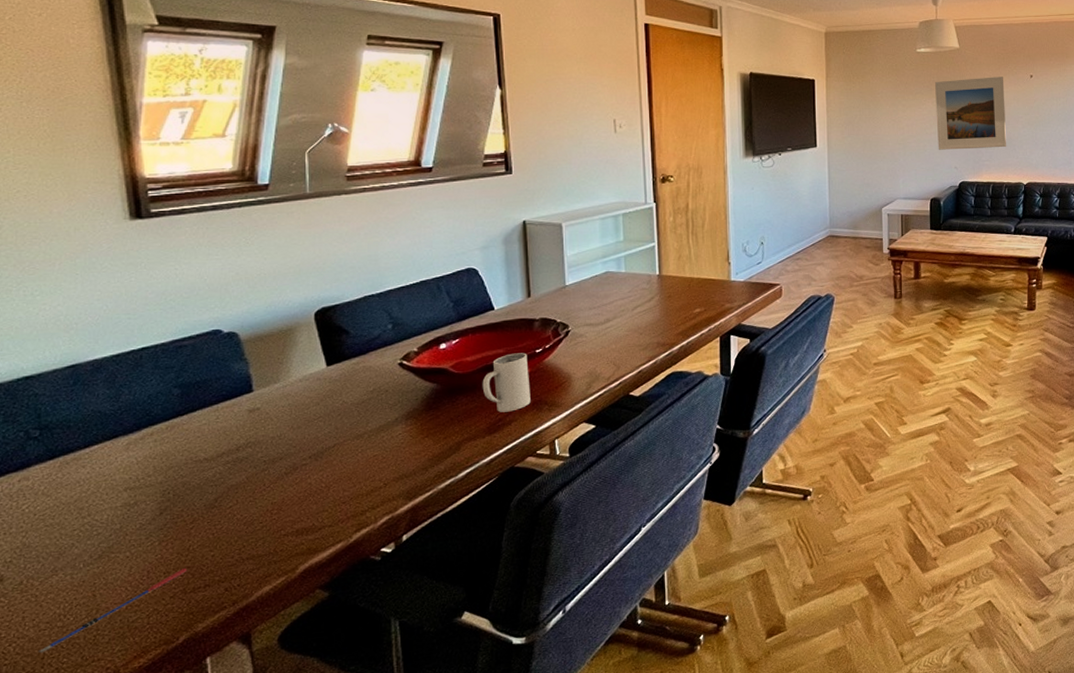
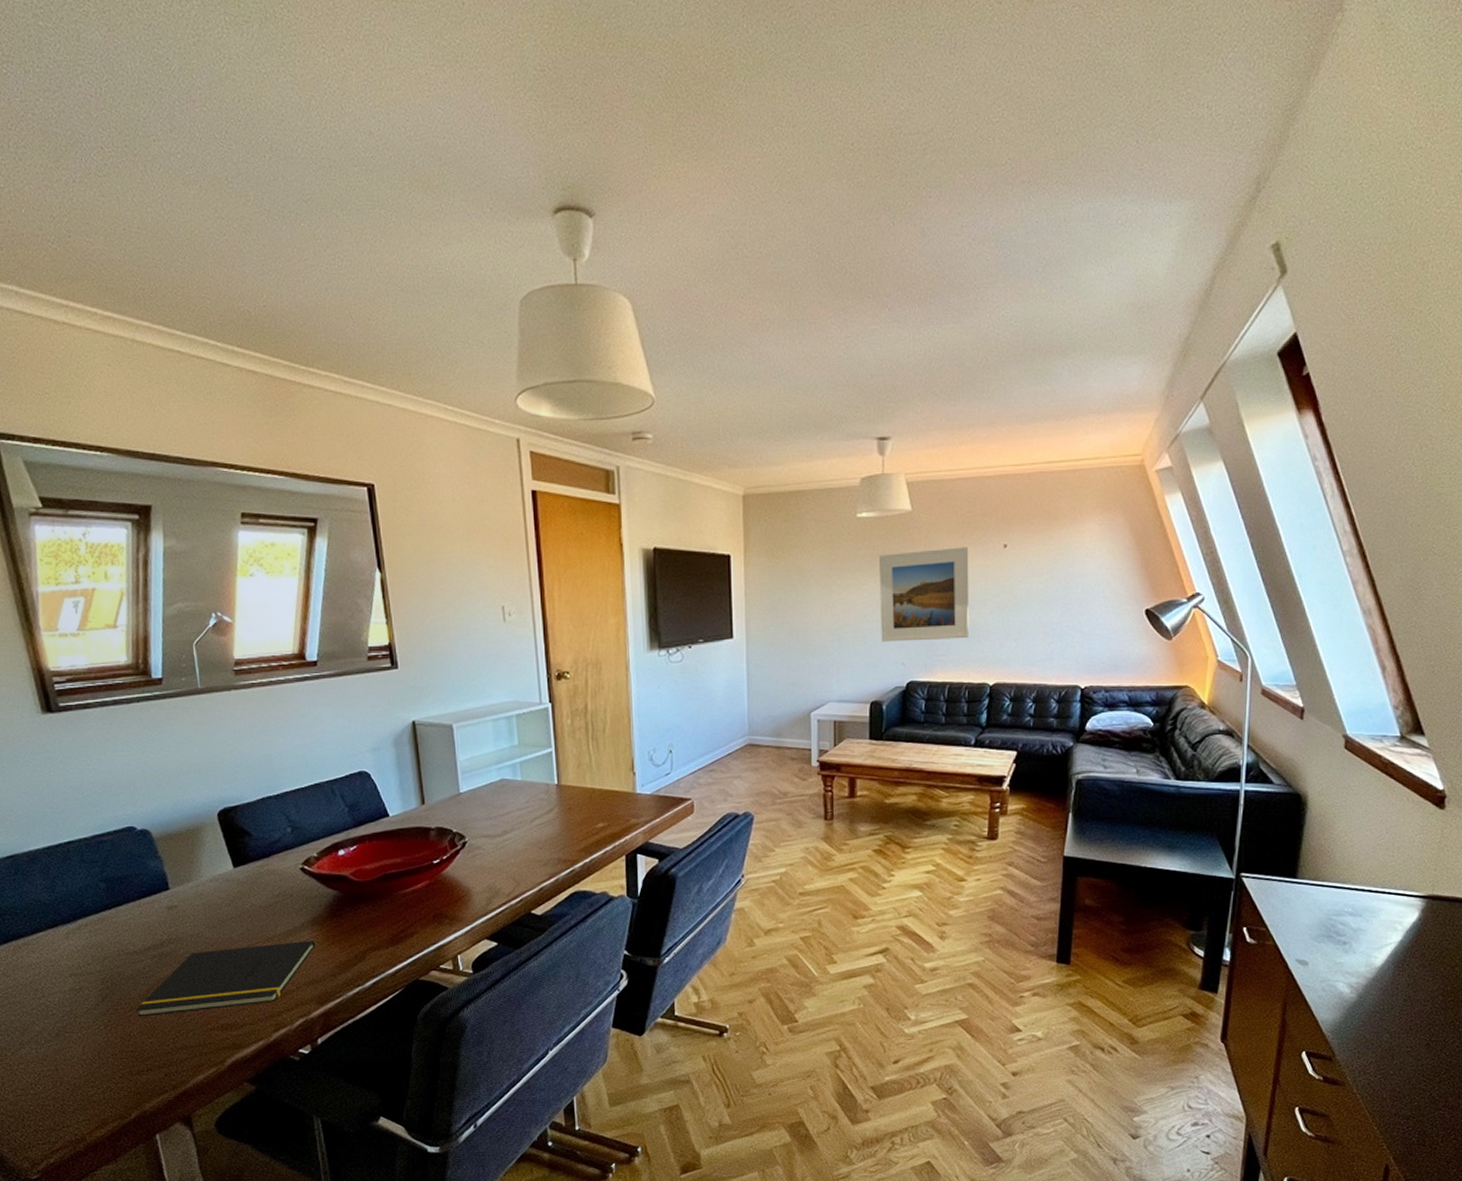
pen: present [39,567,188,653] -> none [19,1051,132,1115]
notepad: none [198,434,408,529] -> present [135,940,316,1017]
mug: present [482,352,531,413] -> none [382,863,431,924]

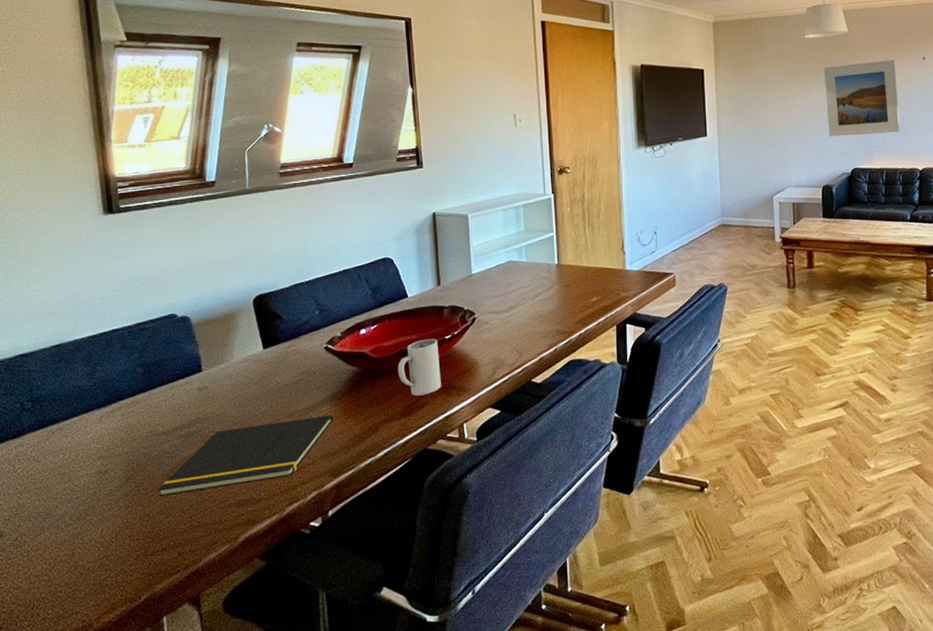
mug: none [382,863,431,924] -> present [397,338,441,396]

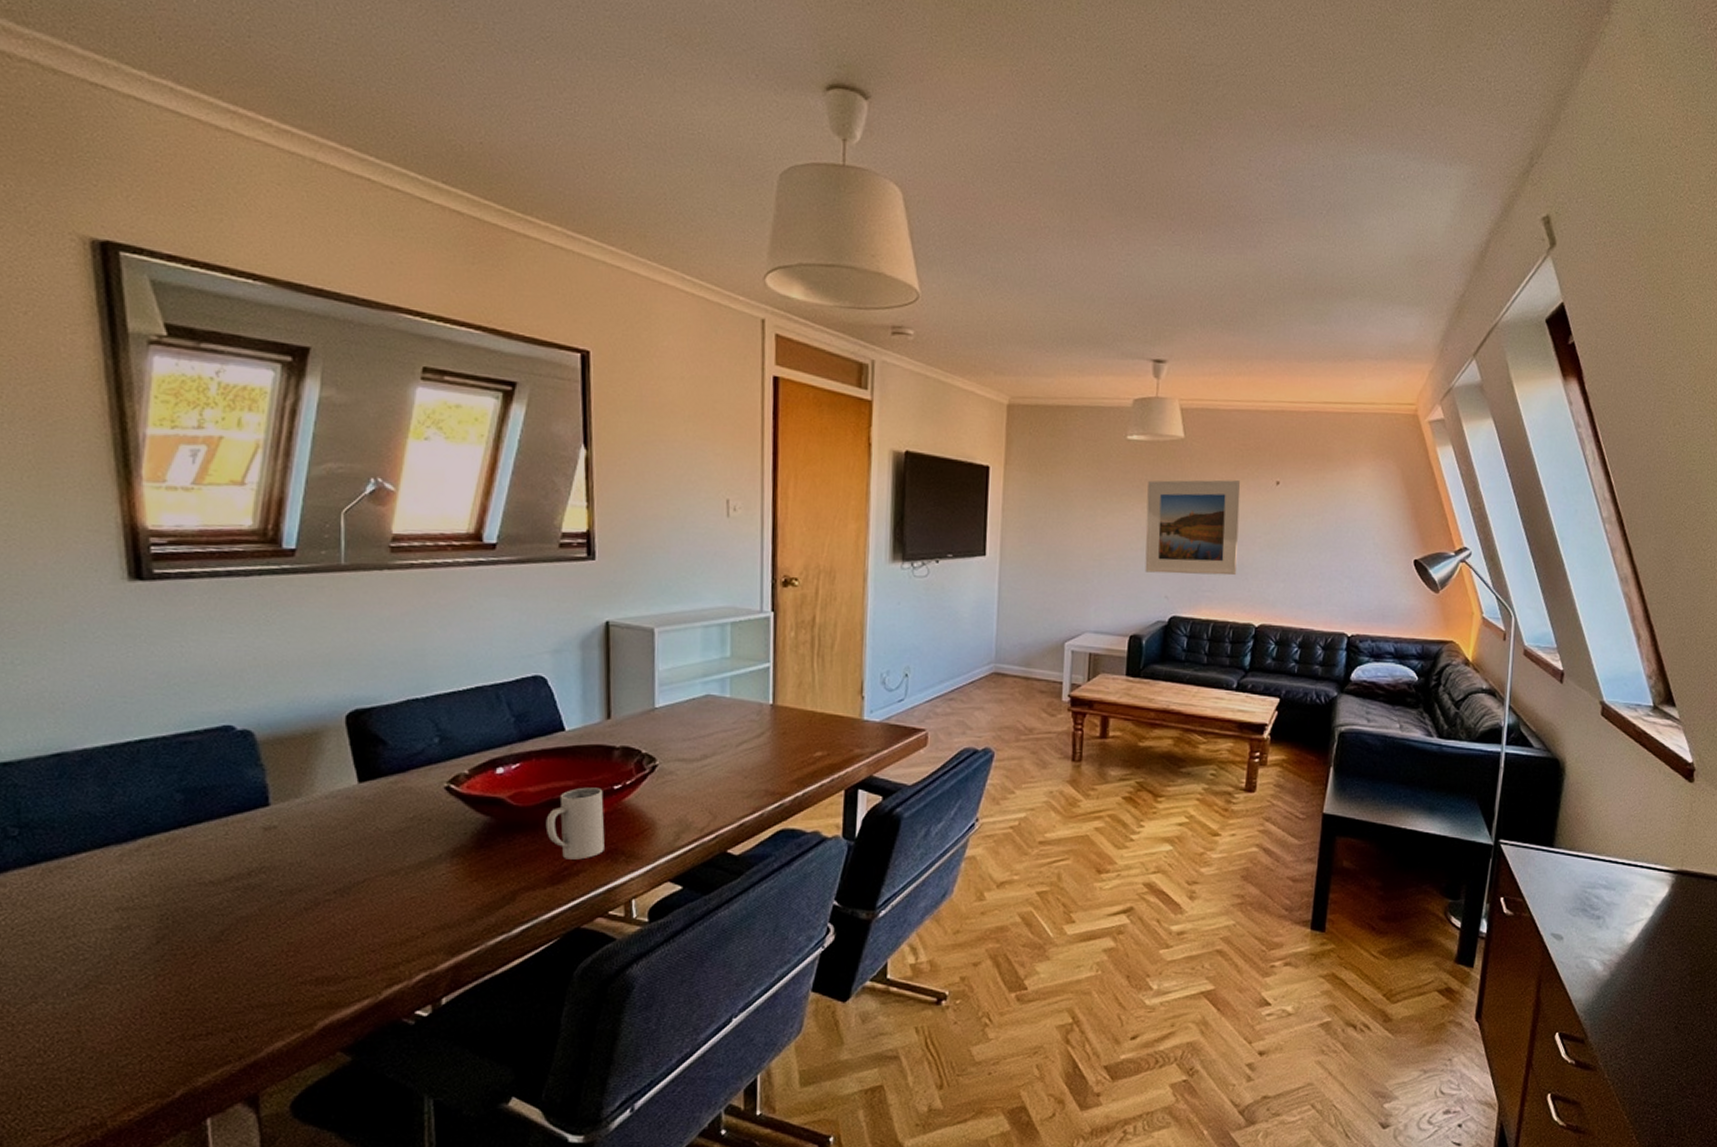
notepad: present [157,414,333,497] -> none [201,875,454,965]

